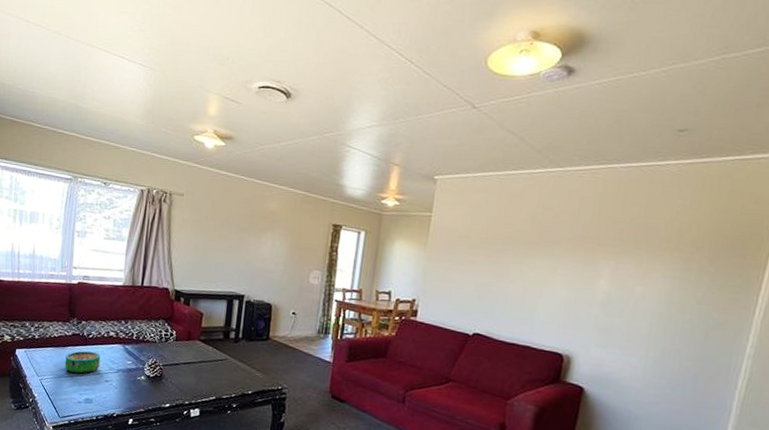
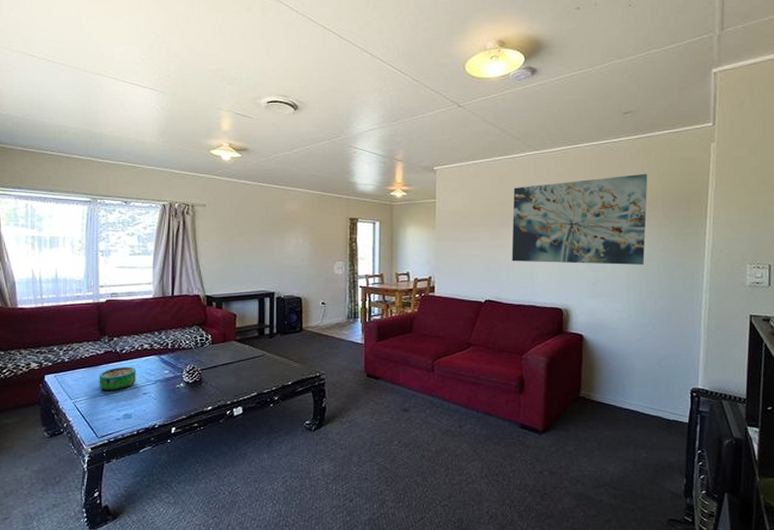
wall art: none [511,207,697,316] -> present [511,173,648,265]

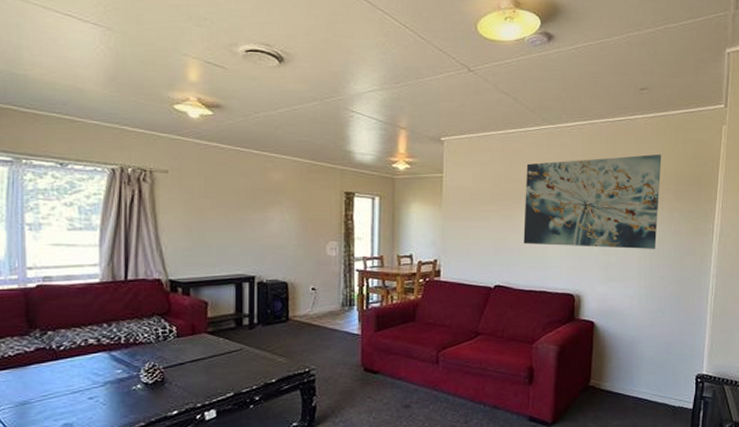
decorative bowl: present [99,366,137,391] -> none [28,366,79,397]

